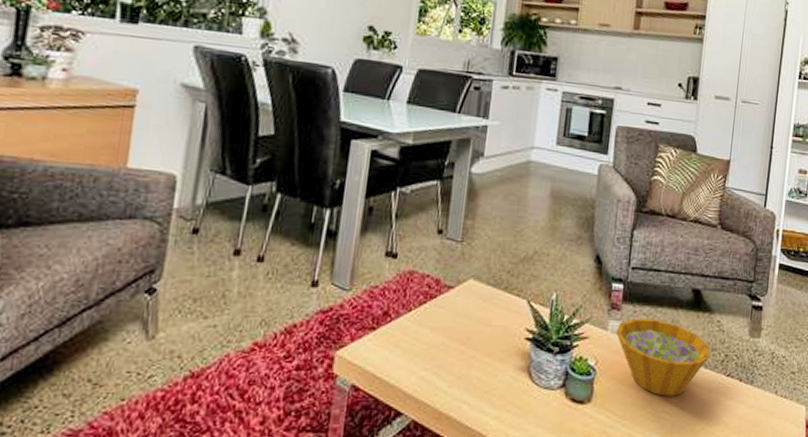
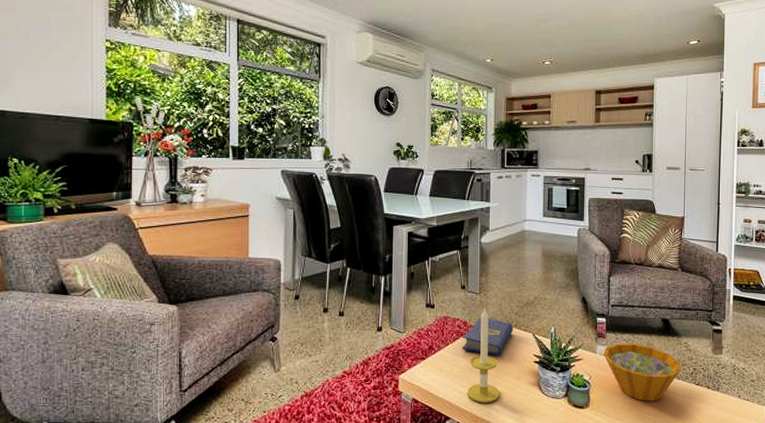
hardcover book: none [428,273,503,328] -> present [461,316,514,355]
candle: none [430,261,477,394] -> present [467,307,500,403]

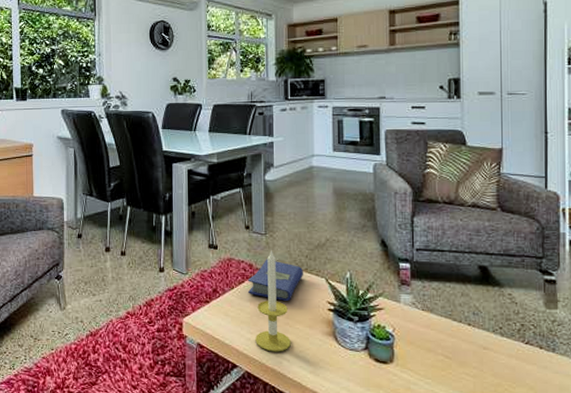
bowl: present [603,343,681,402] -> none [408,292,505,360]

